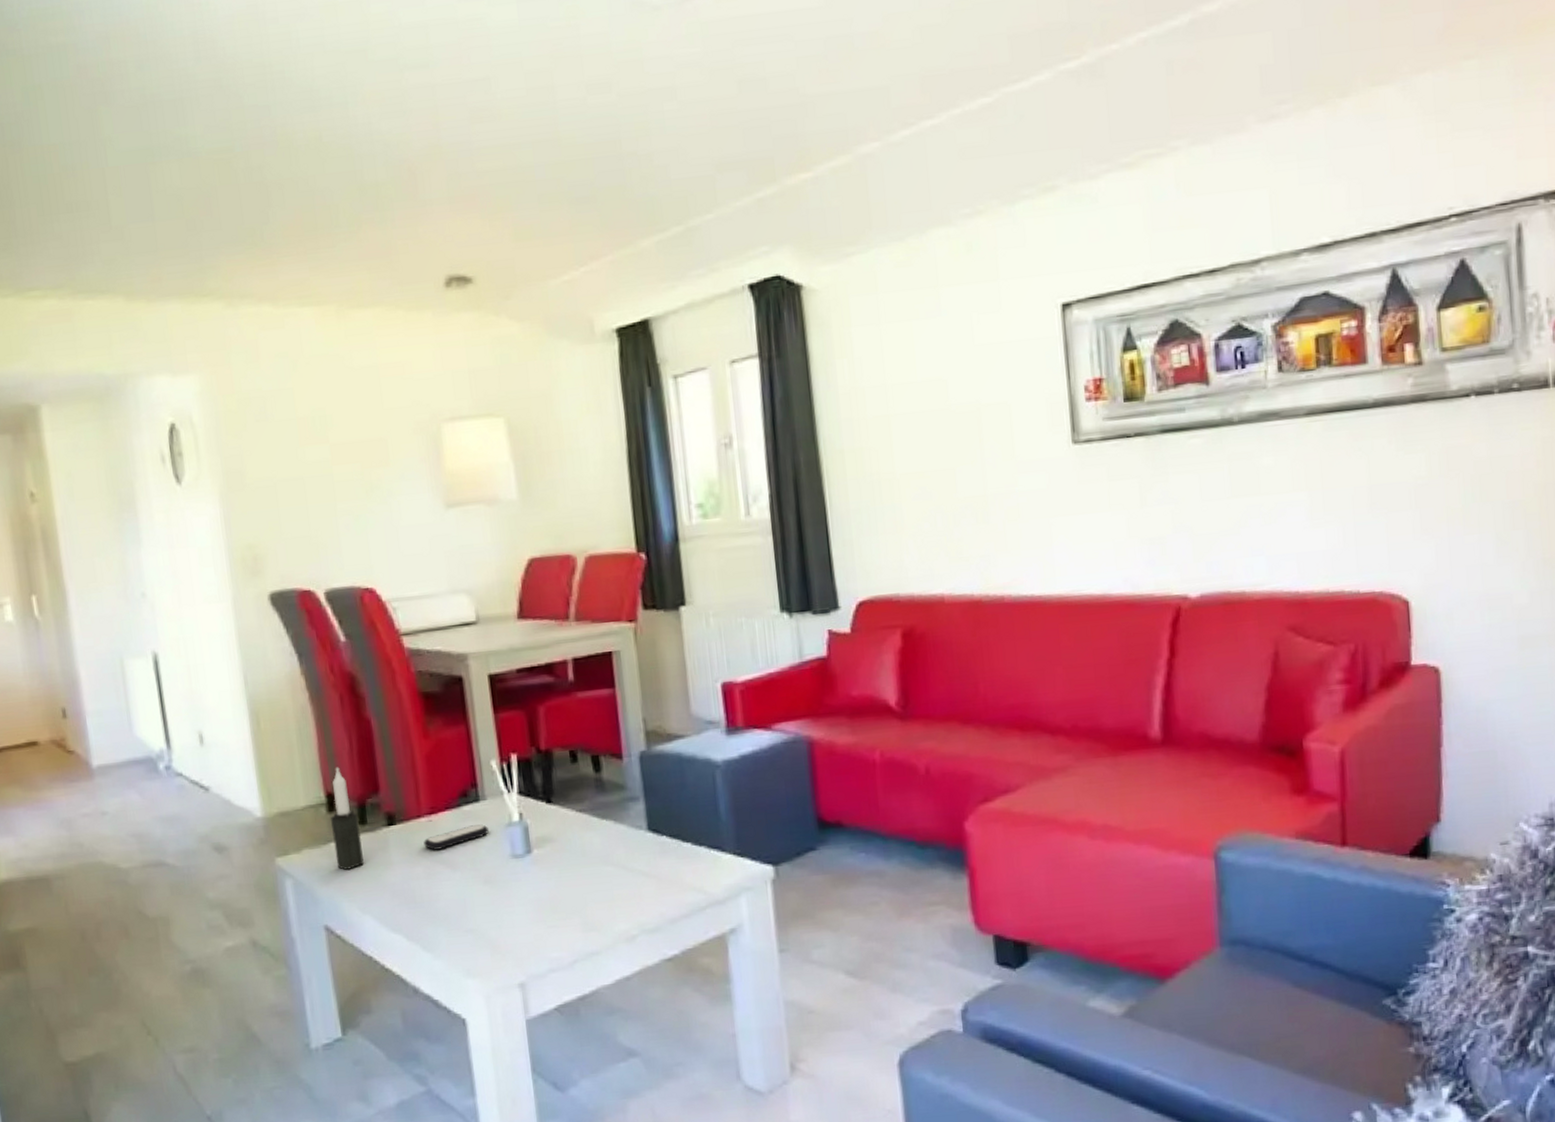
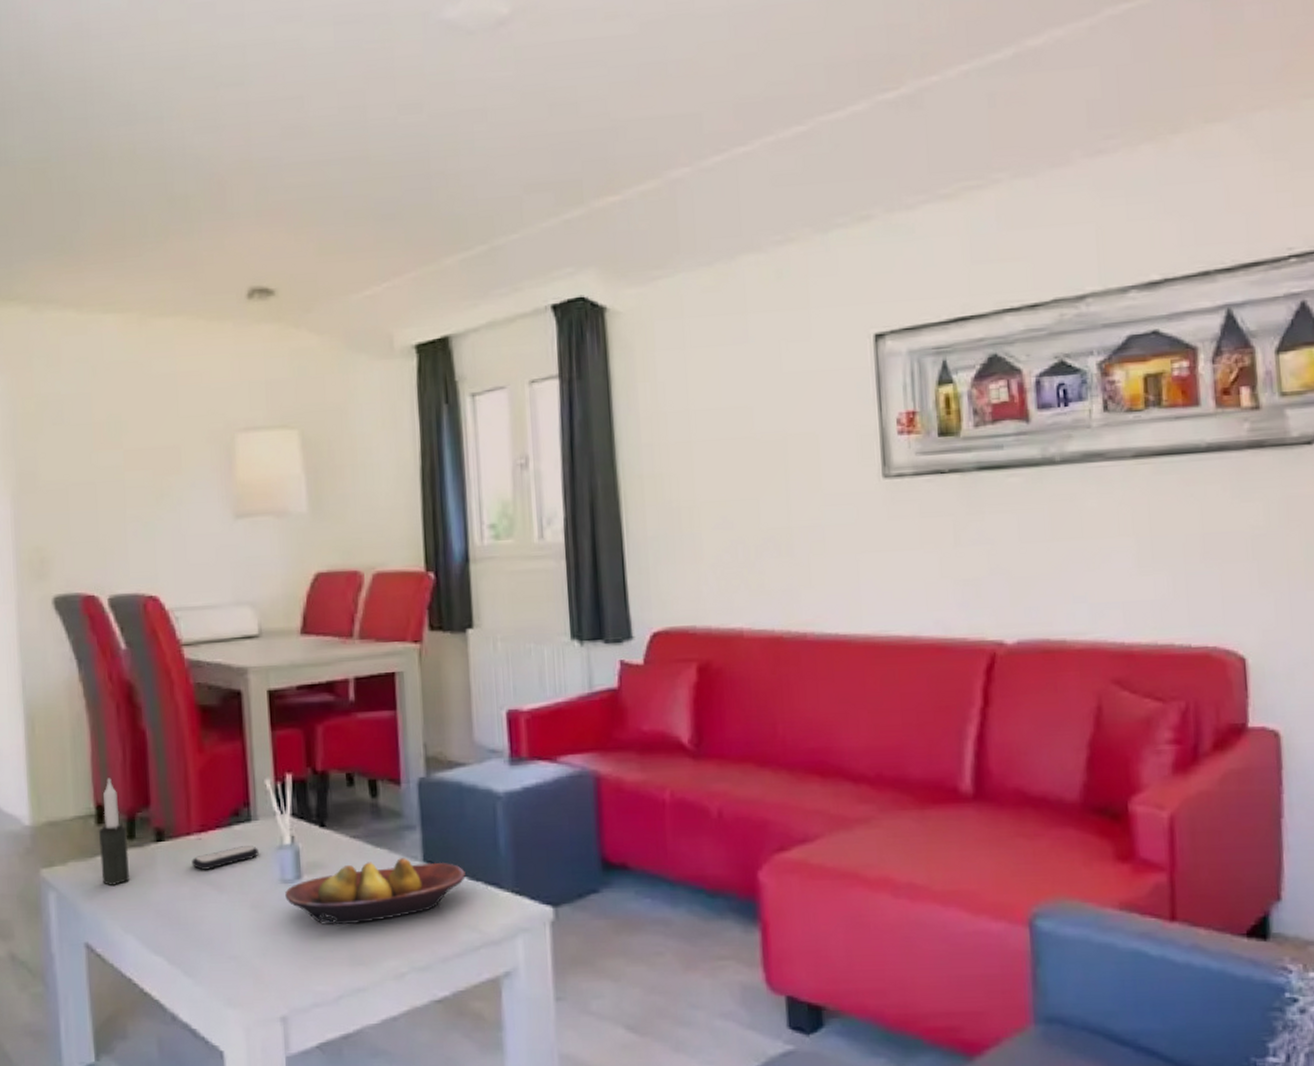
fruit bowl: none [516,828,689,895] -> present [285,858,466,925]

